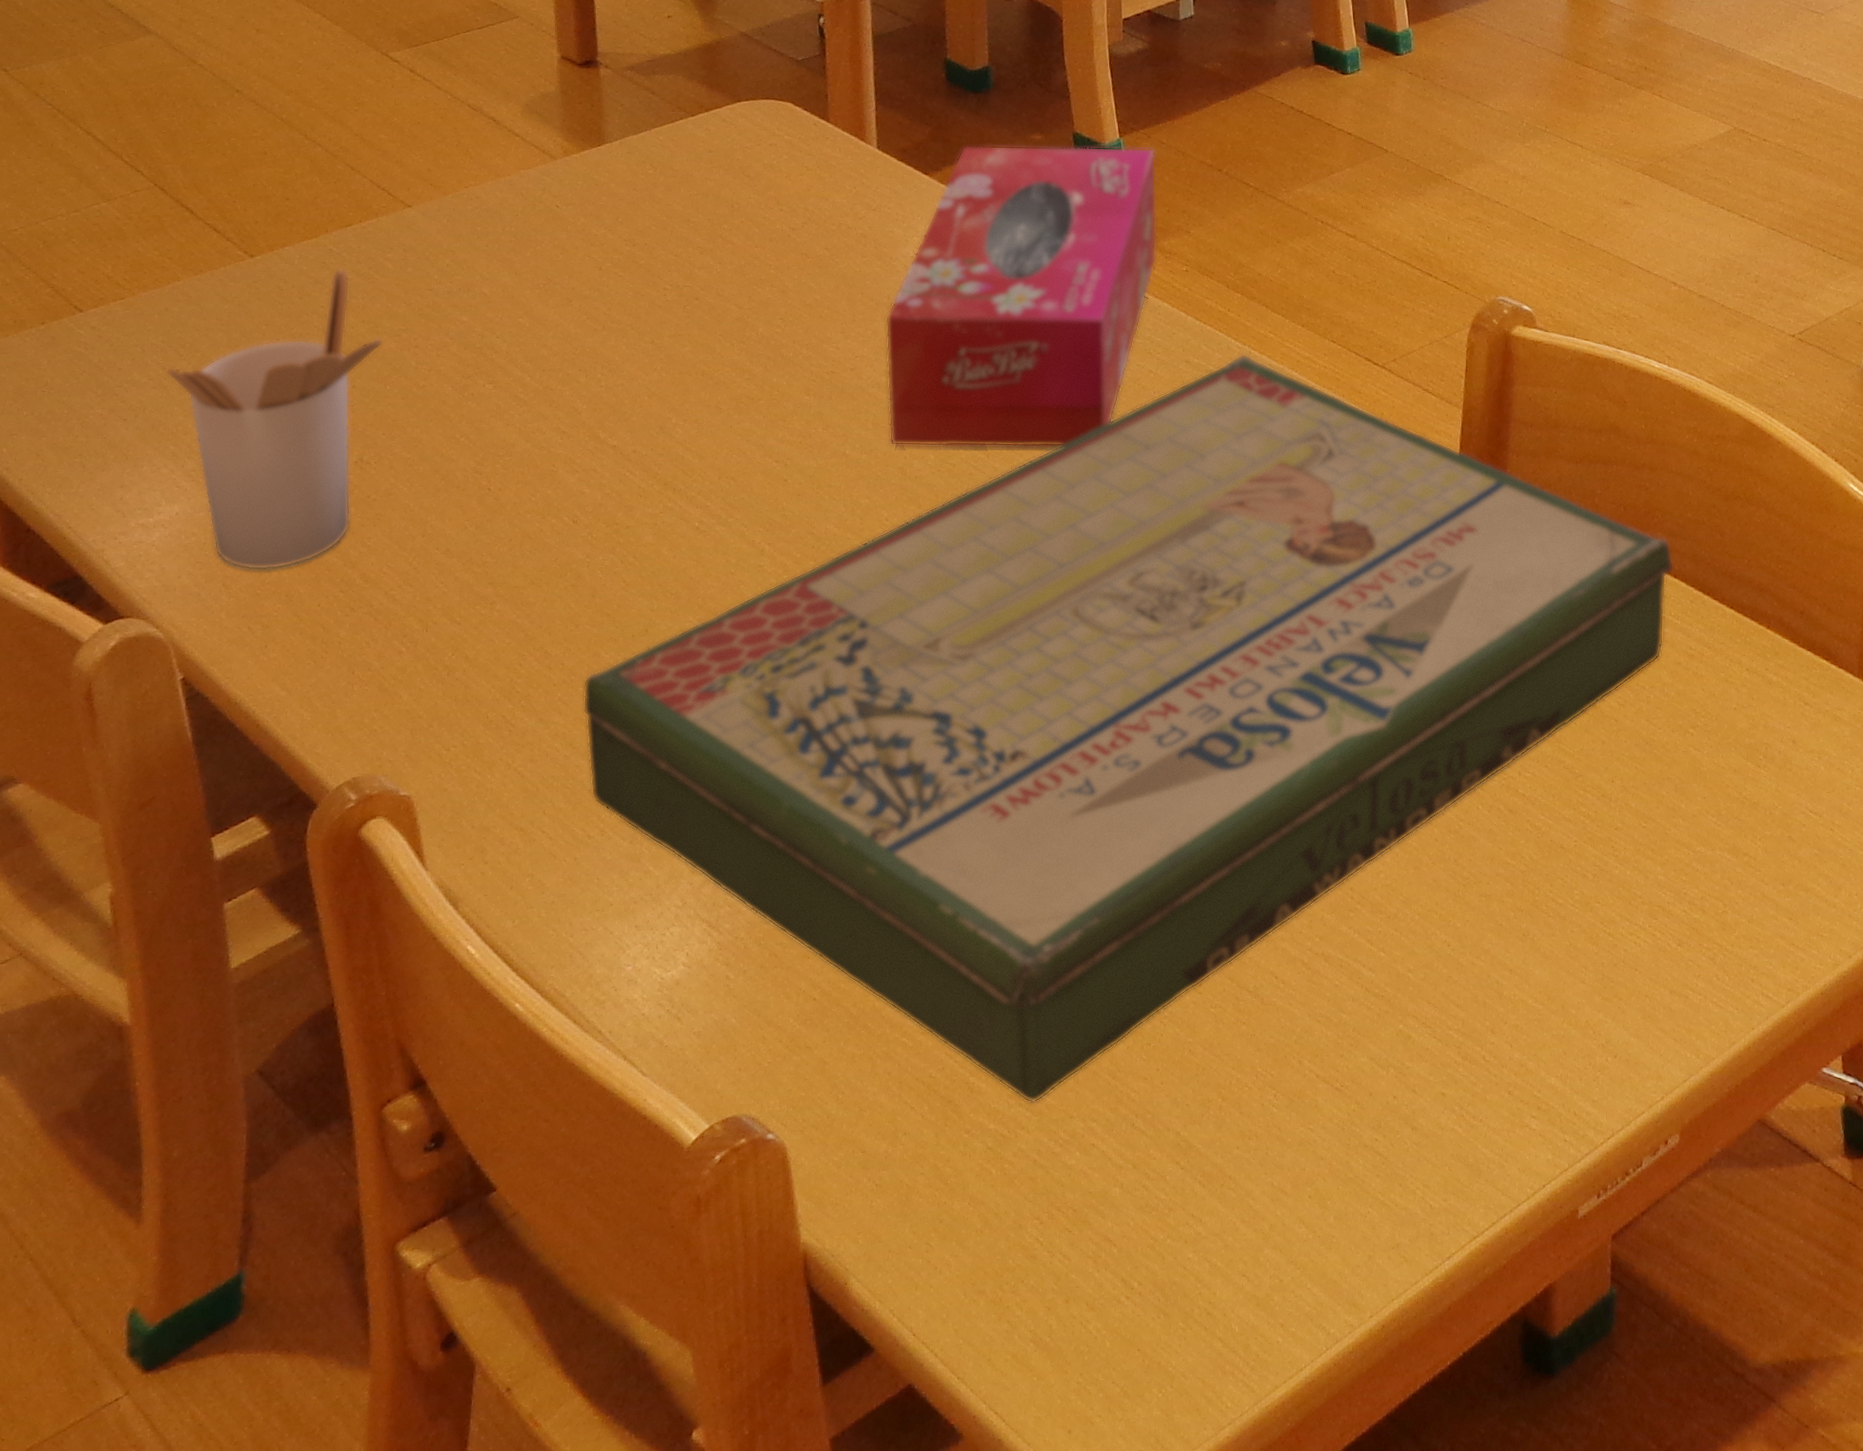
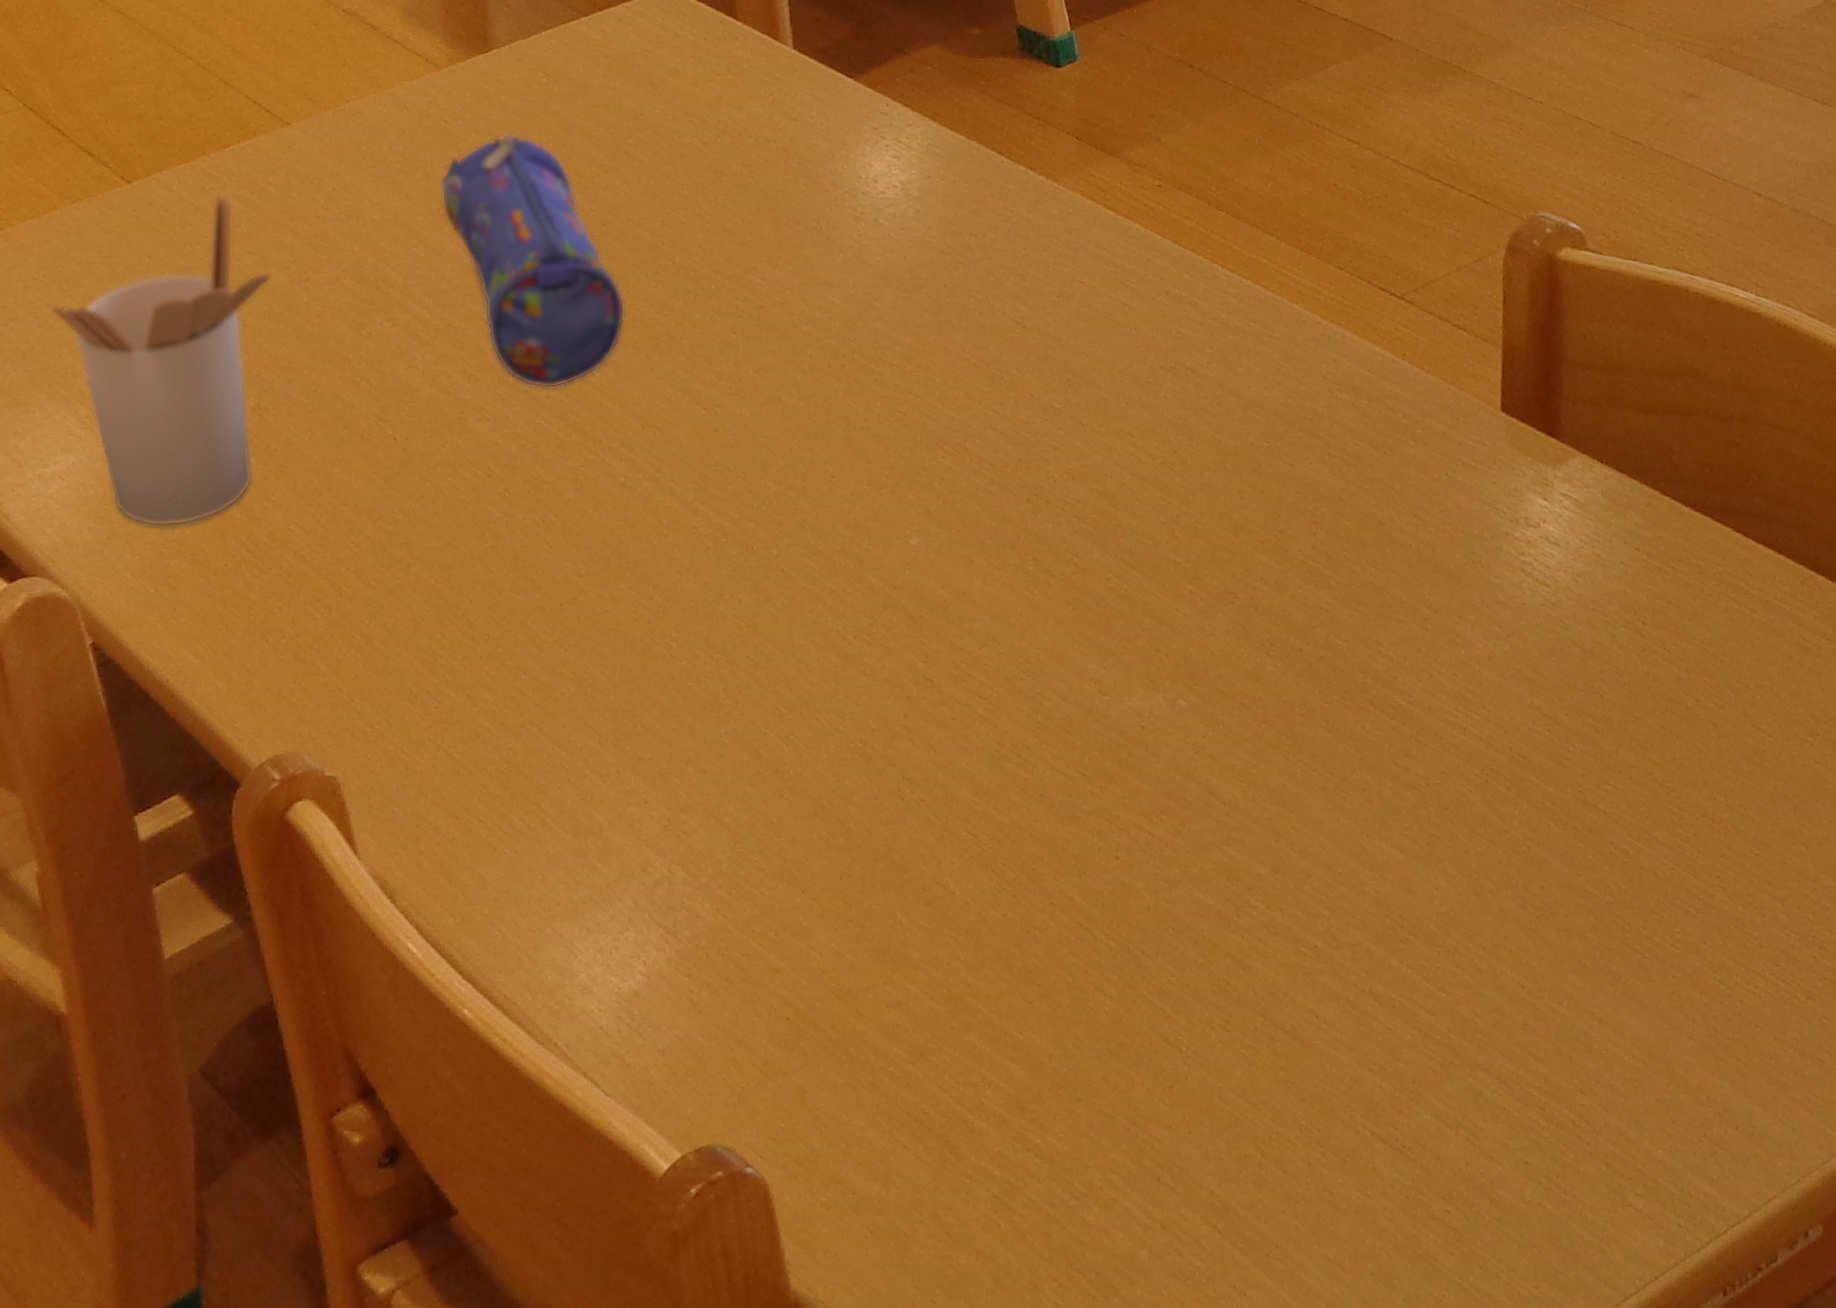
pencil case: none [548,217,711,444] -> present [440,133,625,389]
board game: present [582,353,1674,1103] -> none [512,282,1778,1149]
tissue box: present [885,145,1157,448] -> none [815,41,1123,394]

